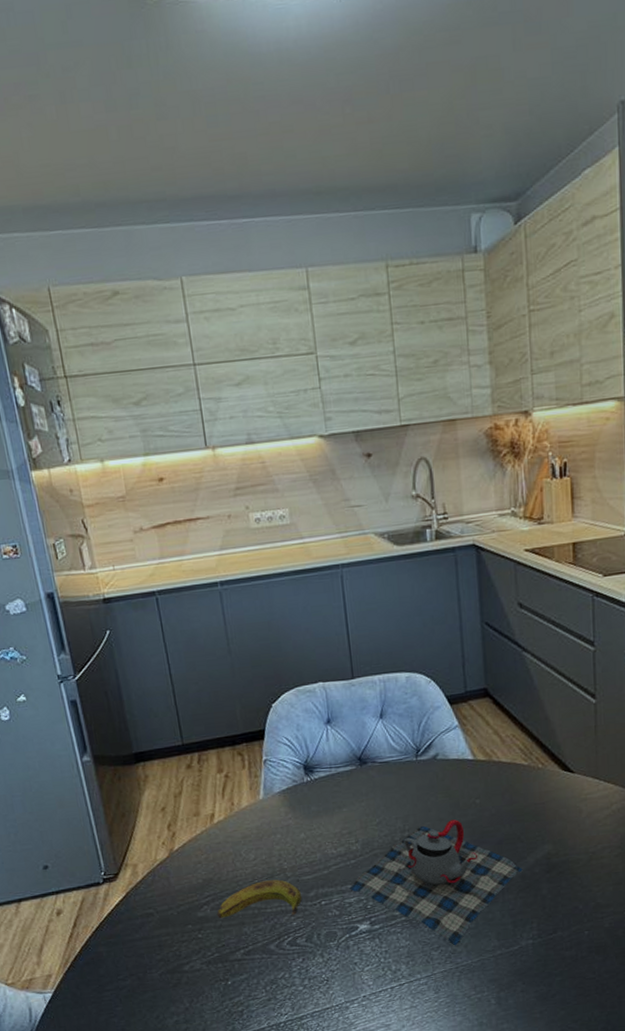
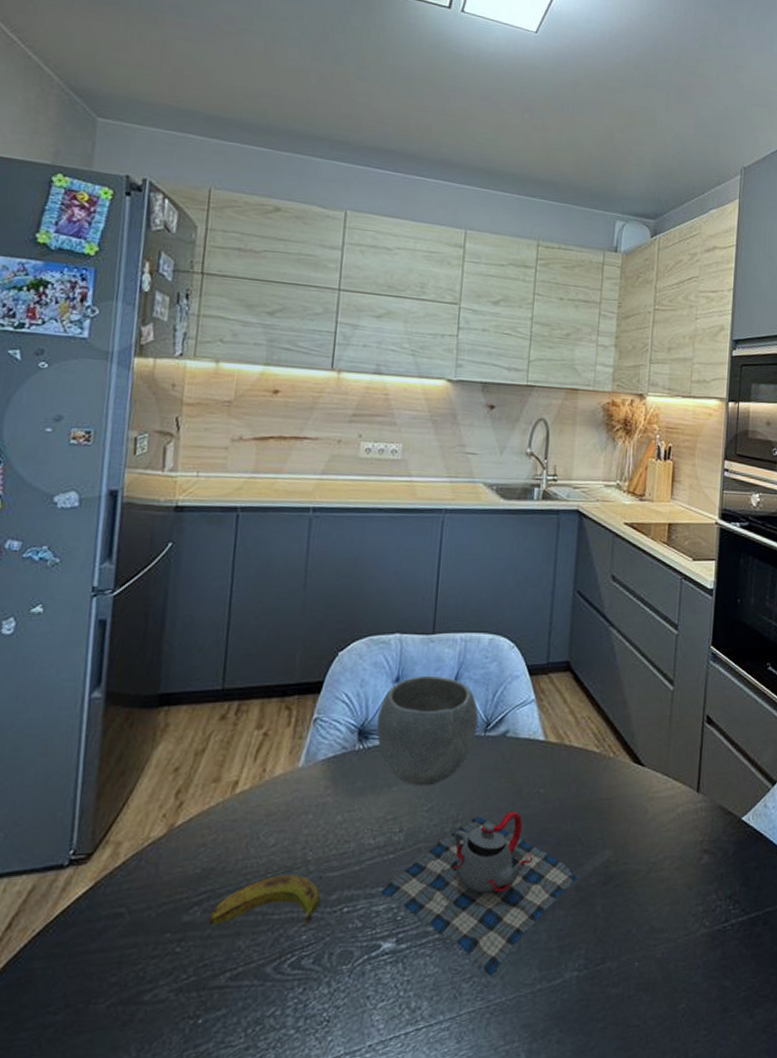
bowl: none [317,714,409,806] -> present [376,675,479,786]

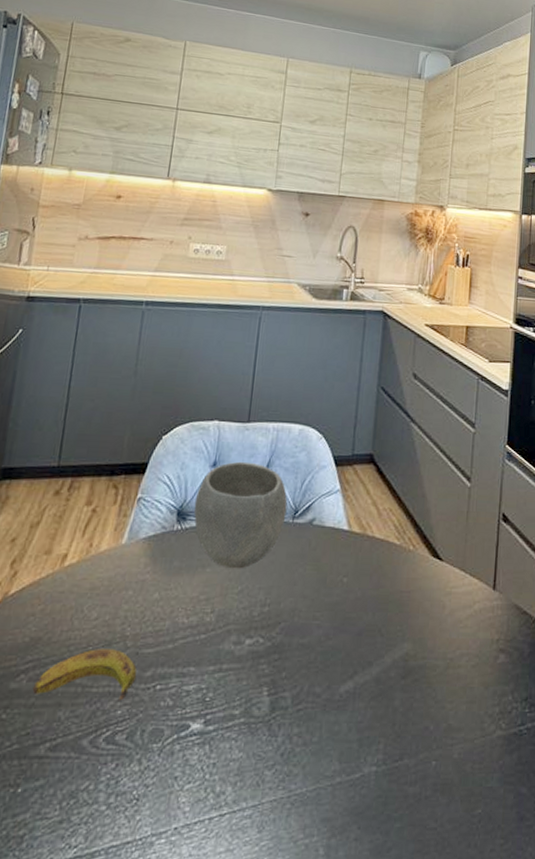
teapot: present [380,811,578,977] -> none [191,599,378,765]

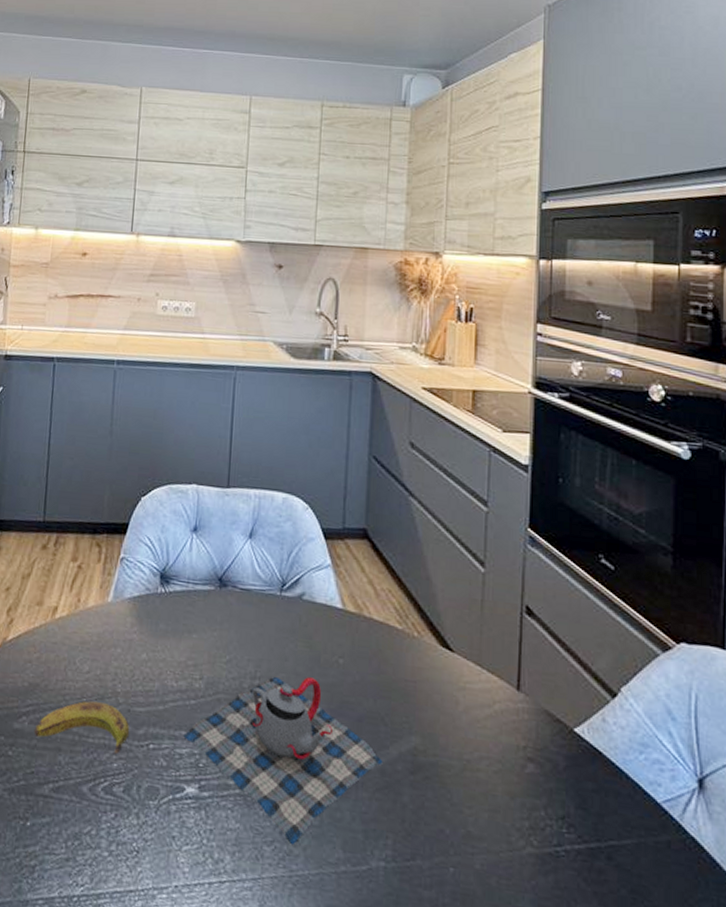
teapot: none [191,599,378,765] -> present [183,676,383,845]
bowl: present [194,461,288,569] -> none [176,527,274,639]

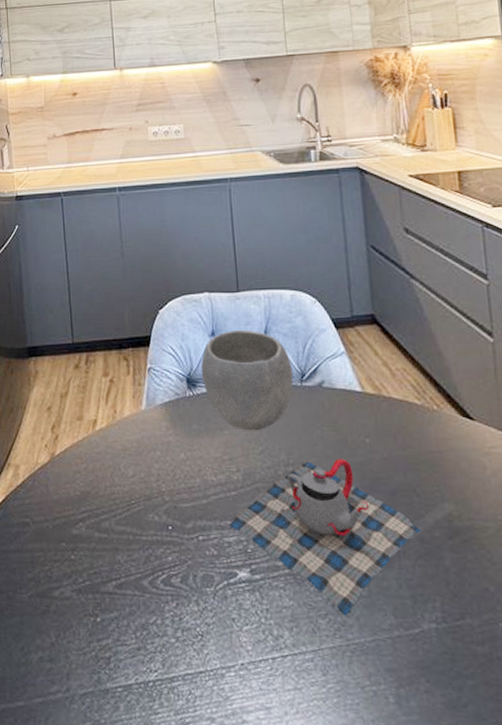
banana: present [34,701,130,754] -> none [91,502,180,548]
bowl: none [176,527,274,639] -> present [200,329,294,431]

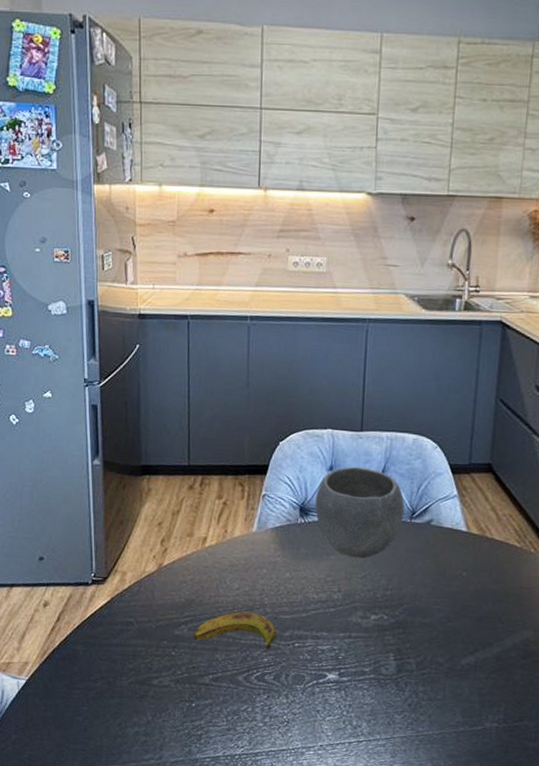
banana: none [91,502,180,548] -> present [193,611,278,651]
teapot: present [229,459,421,616] -> none [324,587,499,714]

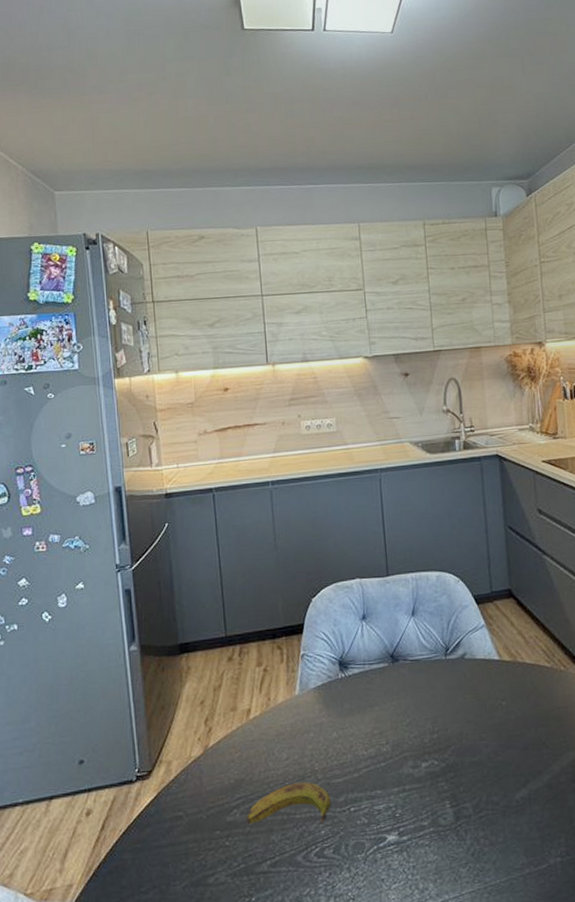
bowl: present [315,466,405,559] -> none [352,611,439,705]

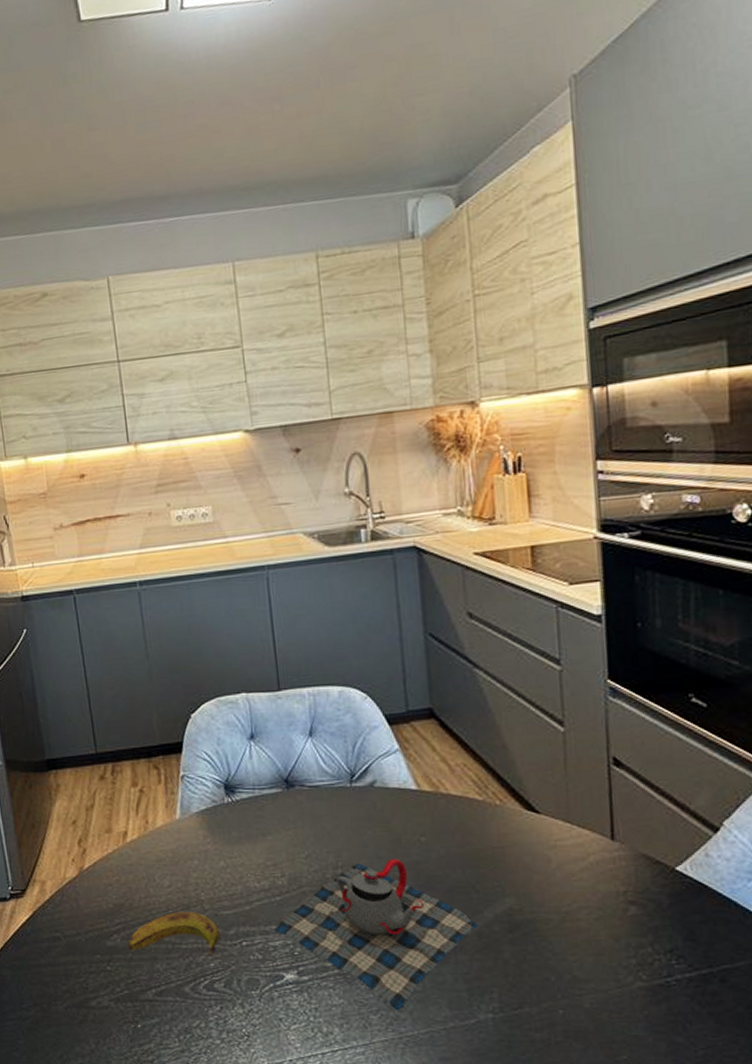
teapot: none [379,722,549,863] -> present [274,859,479,1011]

